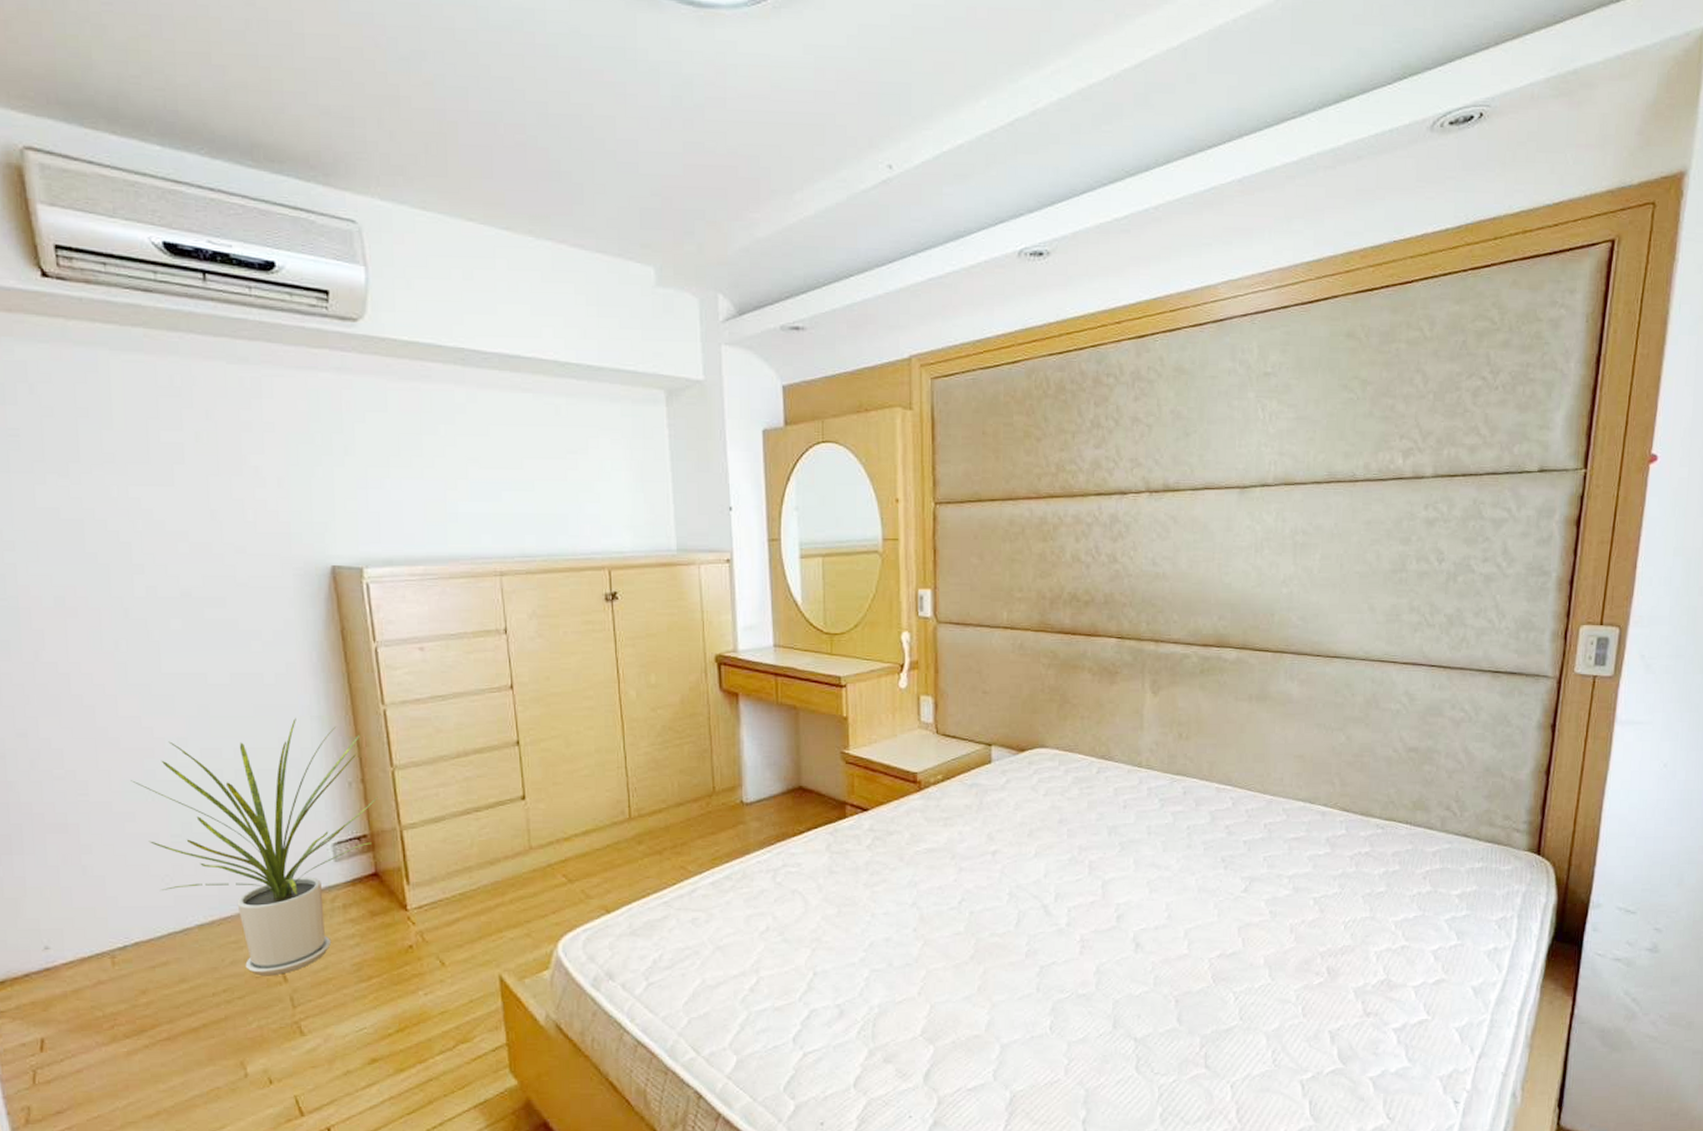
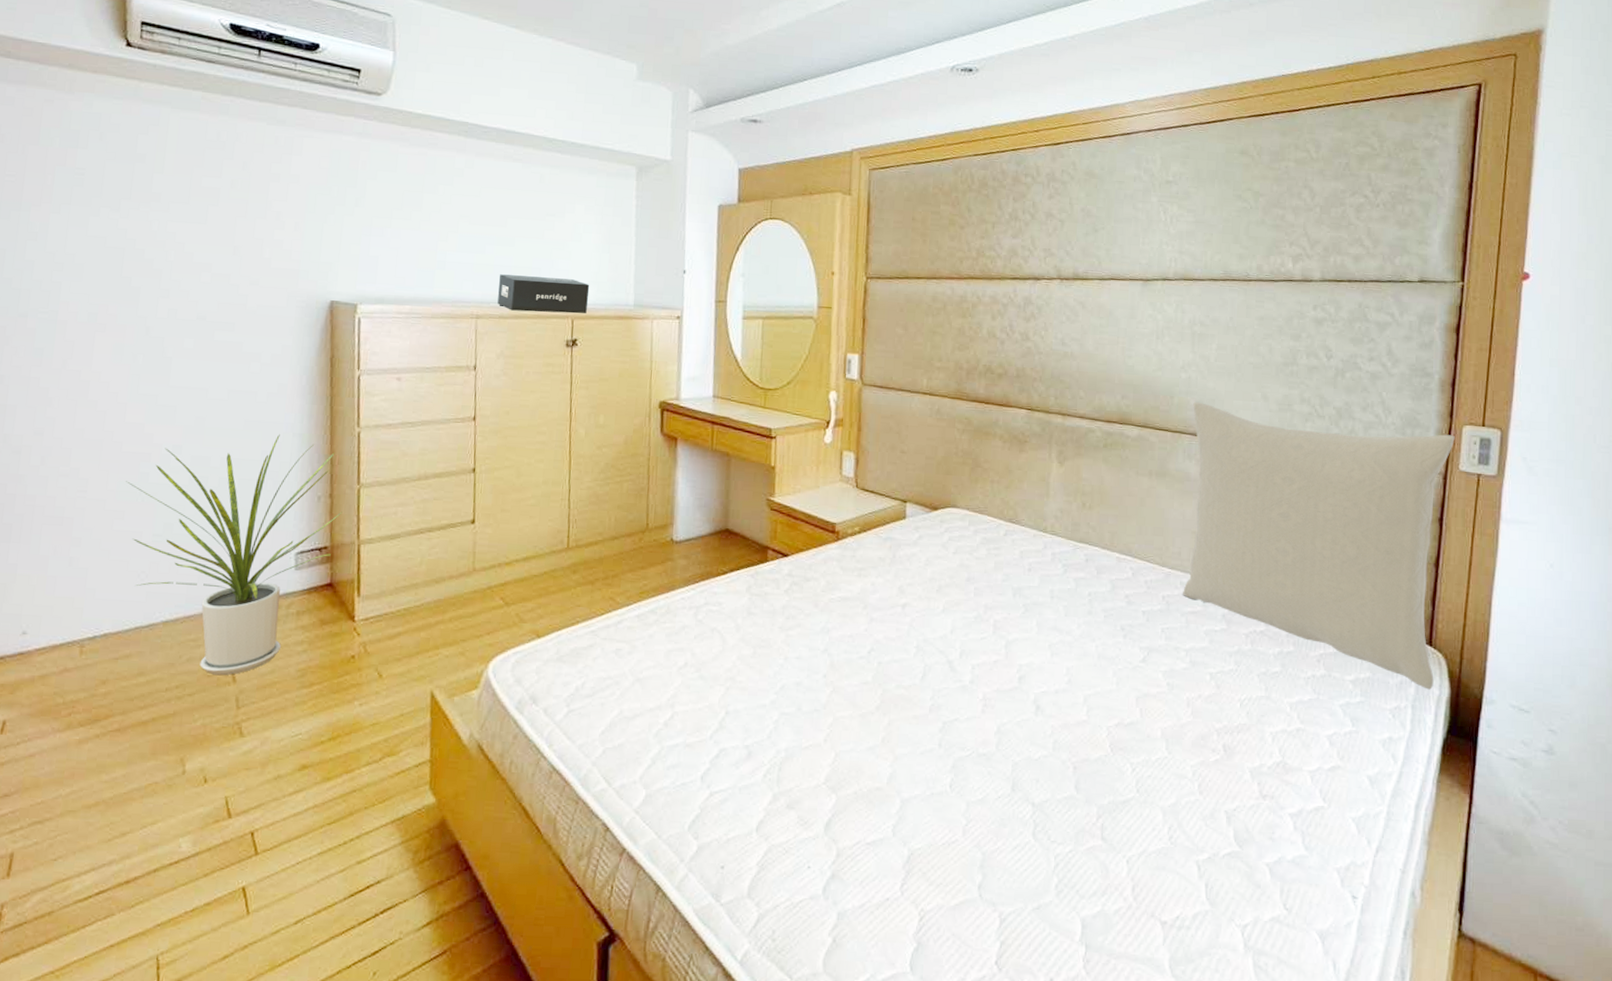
box: none [522,524,625,565] -> present [497,274,590,314]
pillow: none [1285,618,1571,898] -> present [1183,401,1455,690]

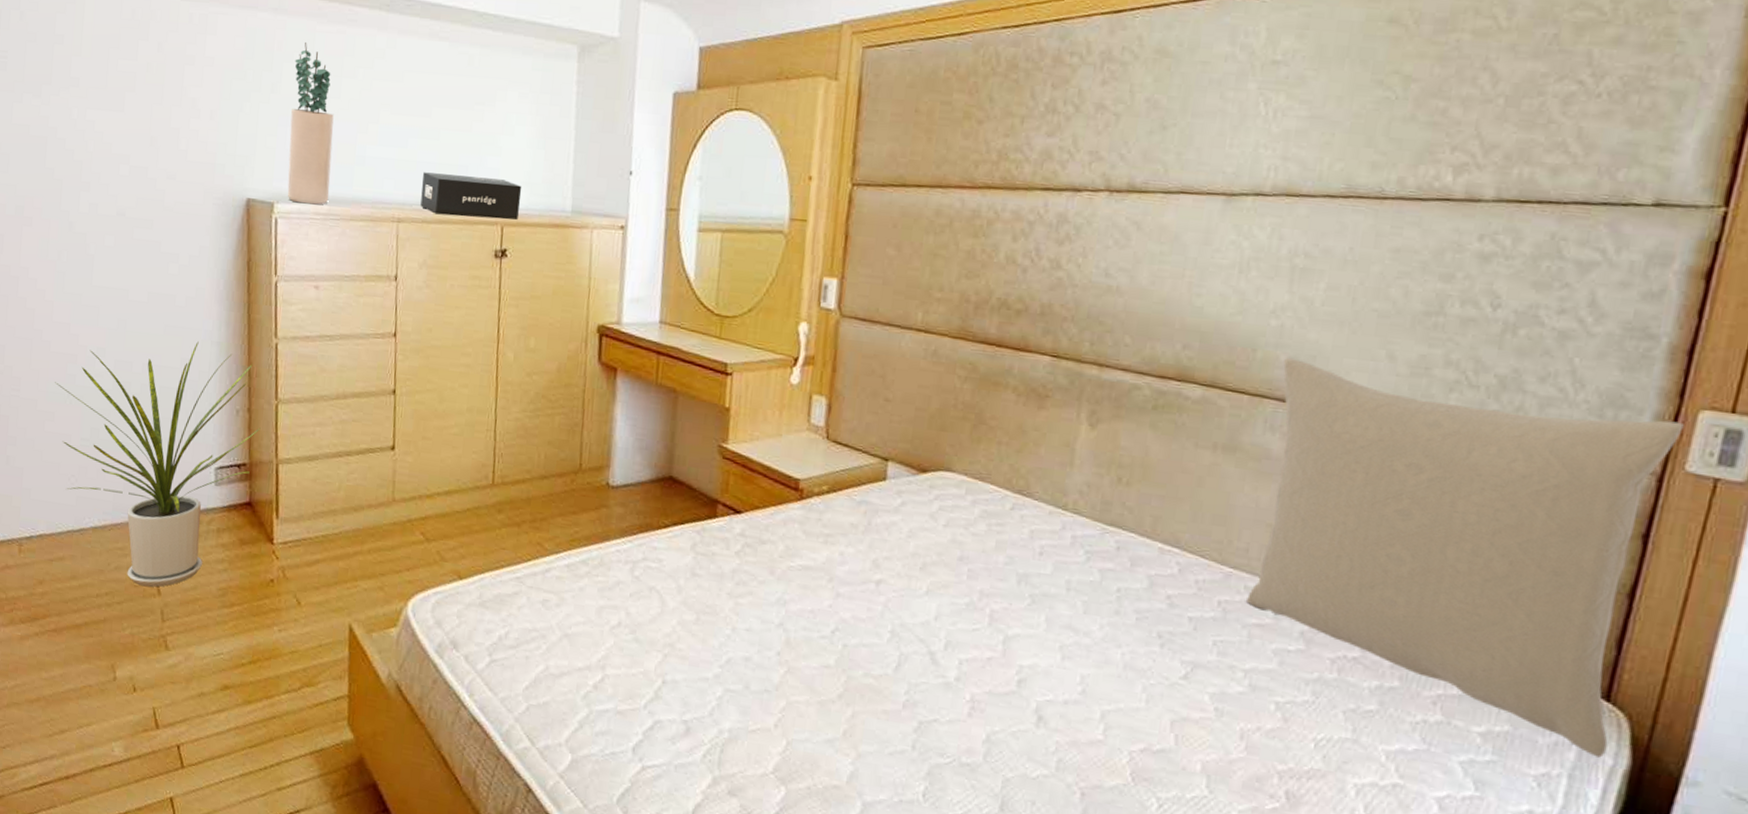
vase: none [370,163,416,305] -> present [287,42,334,205]

